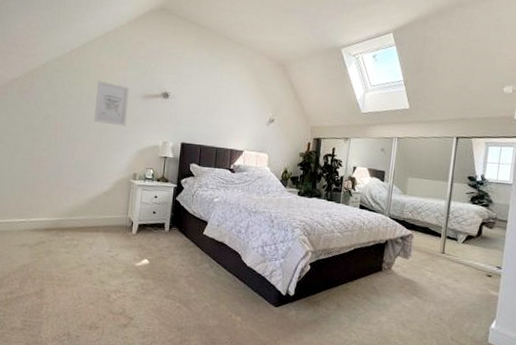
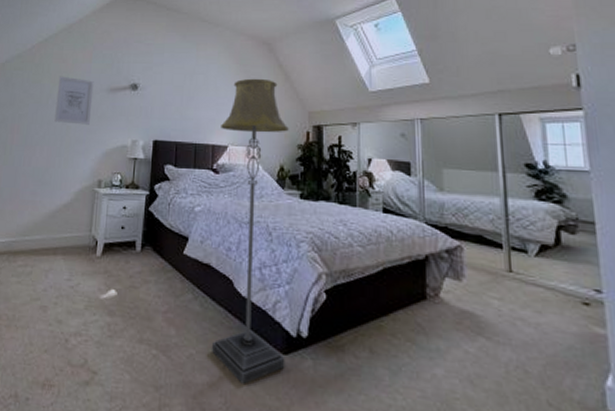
floor lamp: none [222,94,294,327] -> present [212,78,289,384]

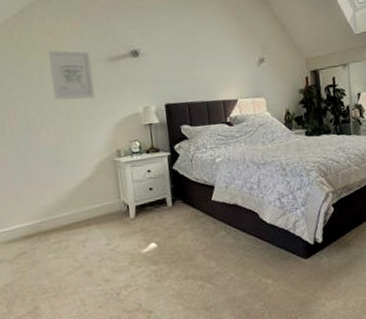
floor lamp: present [212,78,289,384] -> none [228,31,308,288]

